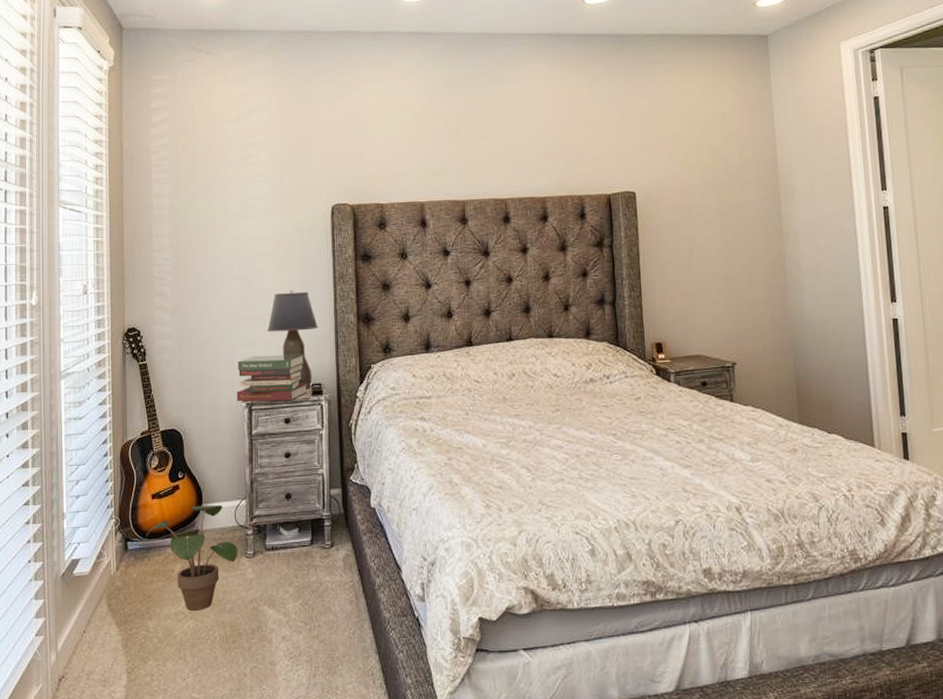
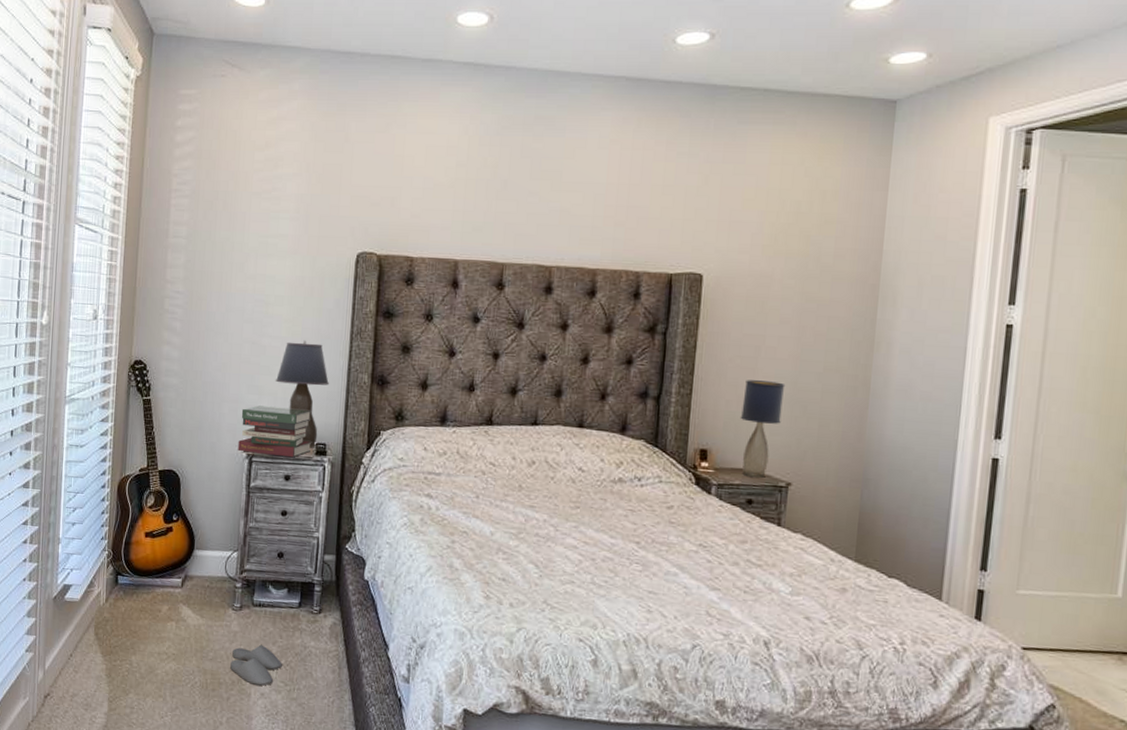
potted plant: present [146,505,238,611] -> none [136,550,225,654]
slippers: none [249,588,300,629] -> present [230,644,282,686]
table lamp: none [685,276,719,362] -> present [740,380,786,478]

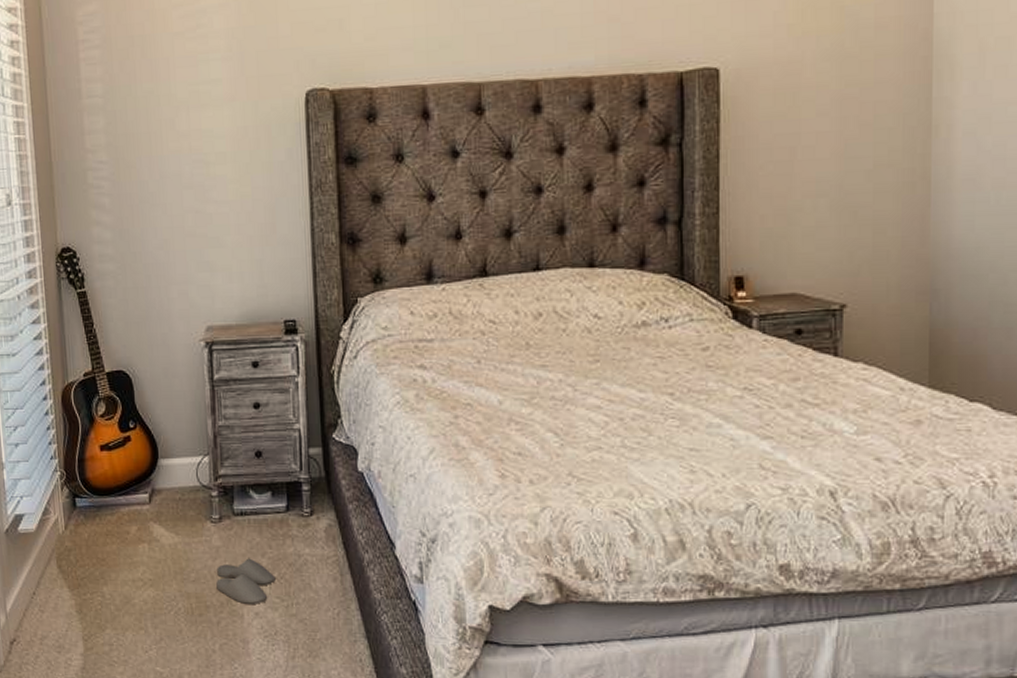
books: present [238,405,311,458] -> none [193,282,279,341]
table lamp: present [275,340,329,448] -> none [227,201,291,327]
table lamp: present [740,380,786,478] -> none [778,187,830,304]

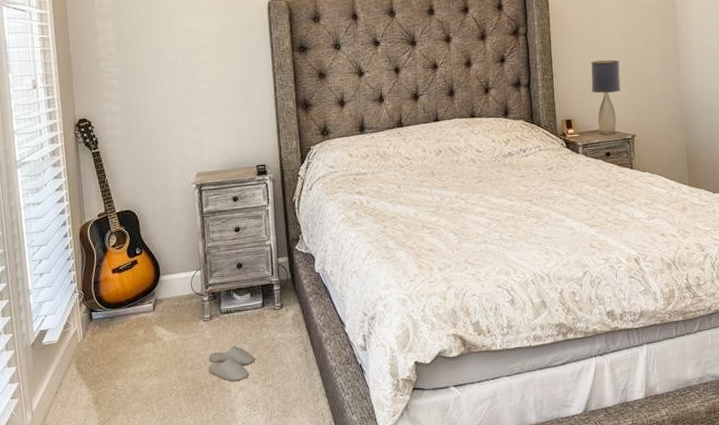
table lamp: none [778,187,830,304] -> present [591,60,621,136]

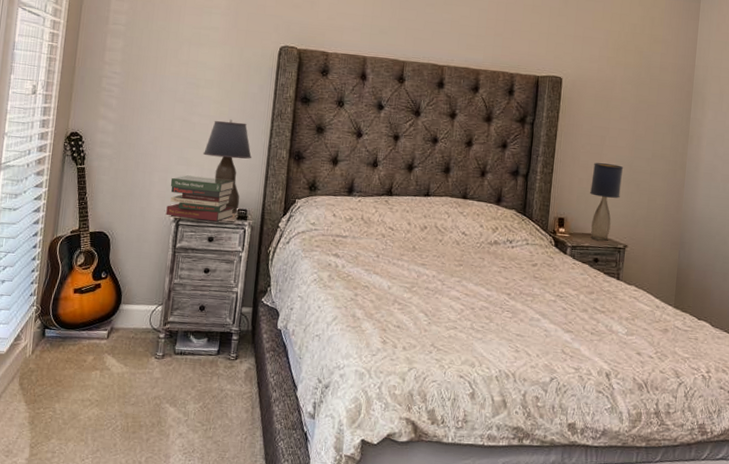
books: none [185,138,253,184] -> present [166,175,234,222]
slippers: present [209,345,255,382] -> none [151,389,200,427]
table lamp: none [212,80,260,170] -> present [202,119,251,214]

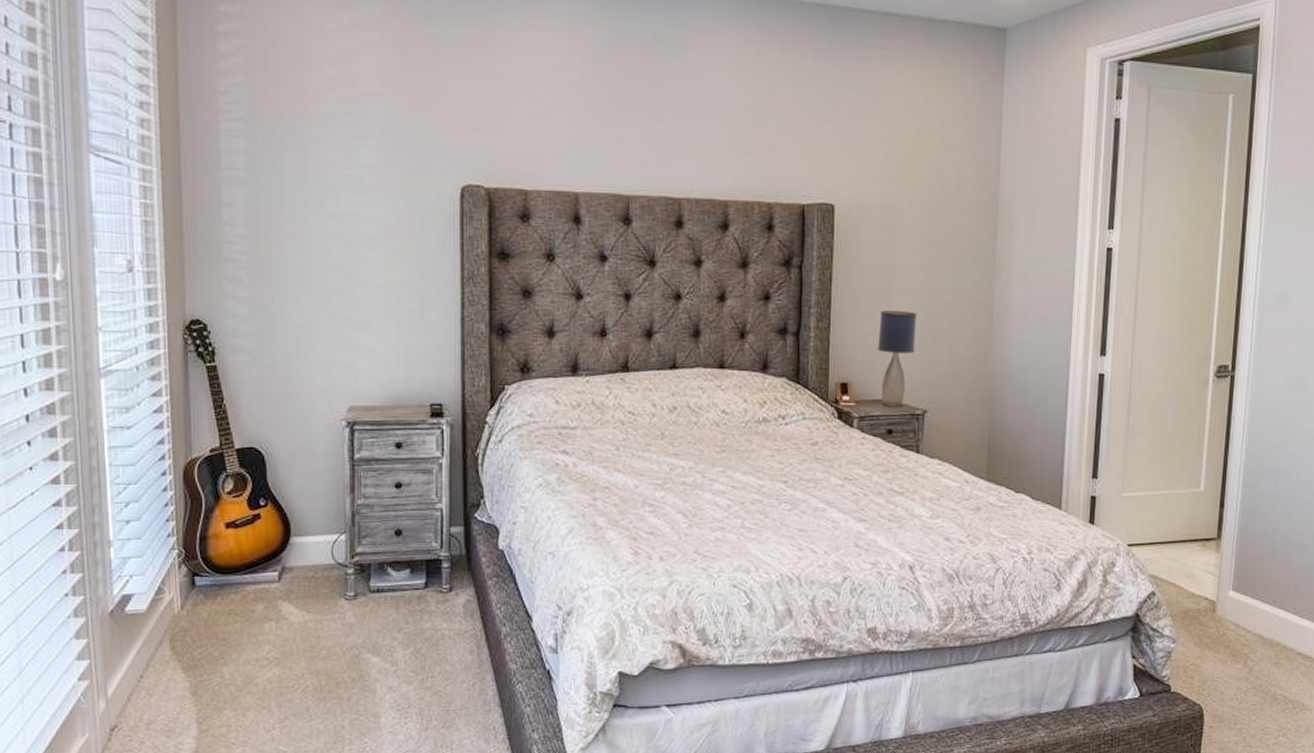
books: present [166,175,234,222] -> none [335,365,424,422]
table lamp: present [202,119,251,214] -> none [374,288,440,410]

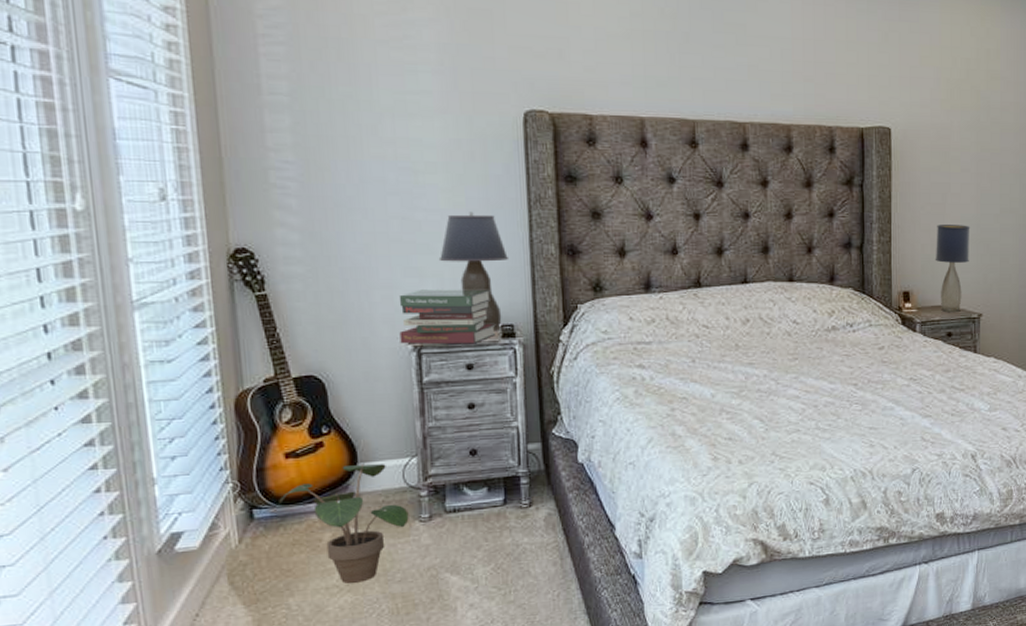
potted plant: none [218,538,336,656] -> present [279,464,409,583]
books: none [335,365,424,422] -> present [398,289,495,344]
table lamp: none [374,288,440,410] -> present [438,212,508,331]

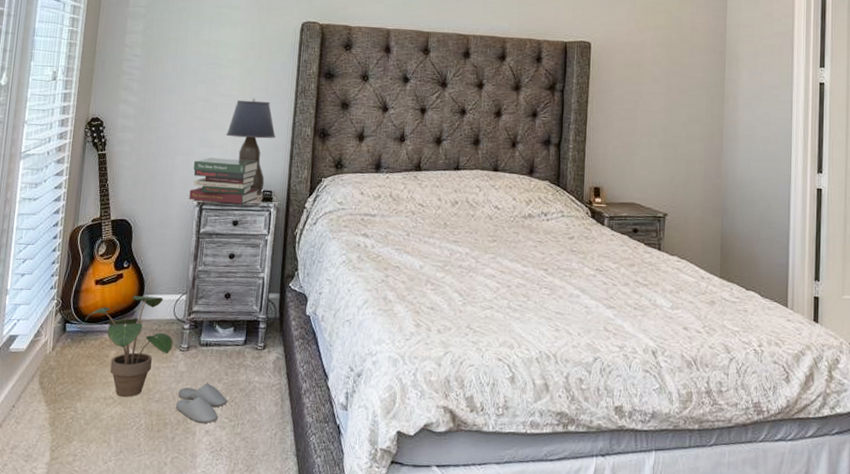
slippers: none [426,552,492,598] -> present [176,383,227,423]
table lamp: present [935,225,970,313] -> none [624,128,659,211]

